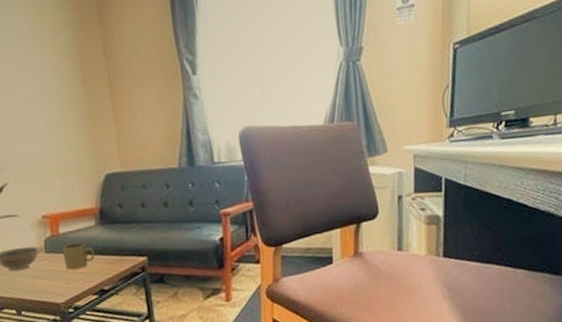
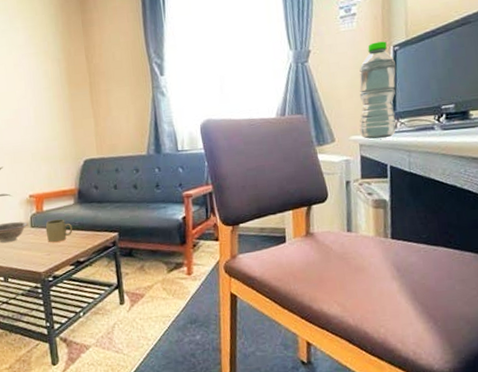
water bottle: none [414,38,456,150] -> present [359,41,397,140]

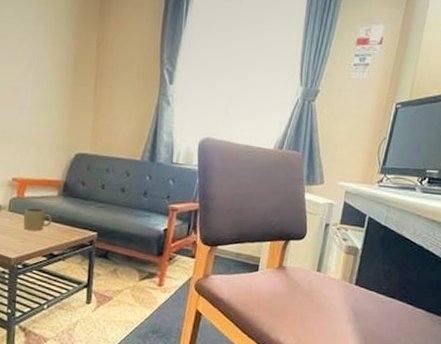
water bottle: present [359,41,397,140] -> none [348,96,396,190]

